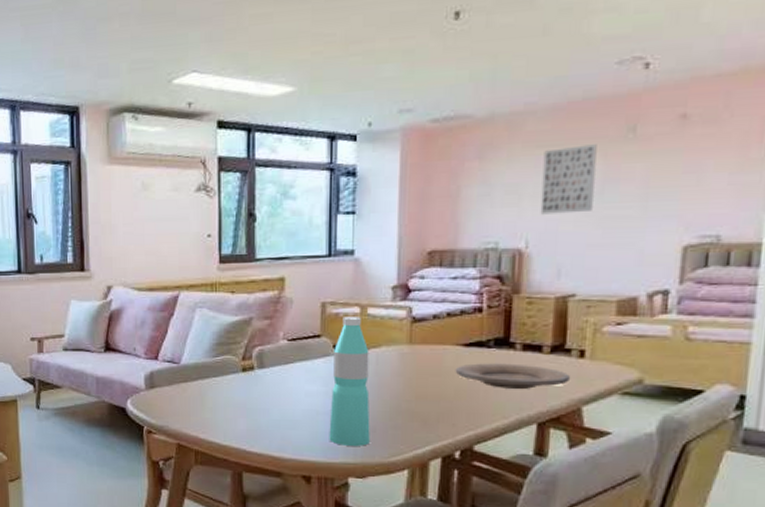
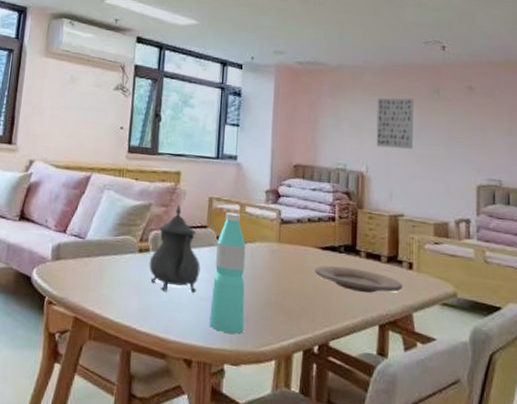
teapot: none [255,314,315,410] -> present [149,204,201,293]

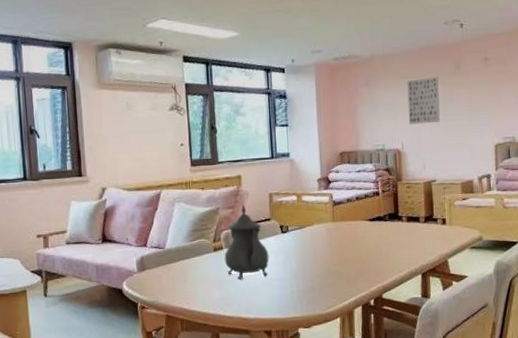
water bottle: present [209,212,246,334] -> none [281,203,312,304]
plate: present [314,265,403,293] -> none [365,231,439,250]

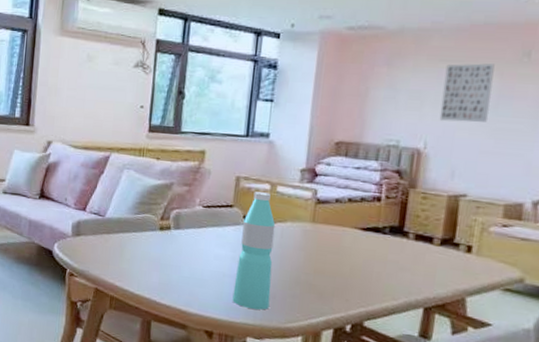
teapot: present [224,204,269,280] -> none [170,183,225,270]
water bottle: none [281,203,312,304] -> present [232,191,276,310]

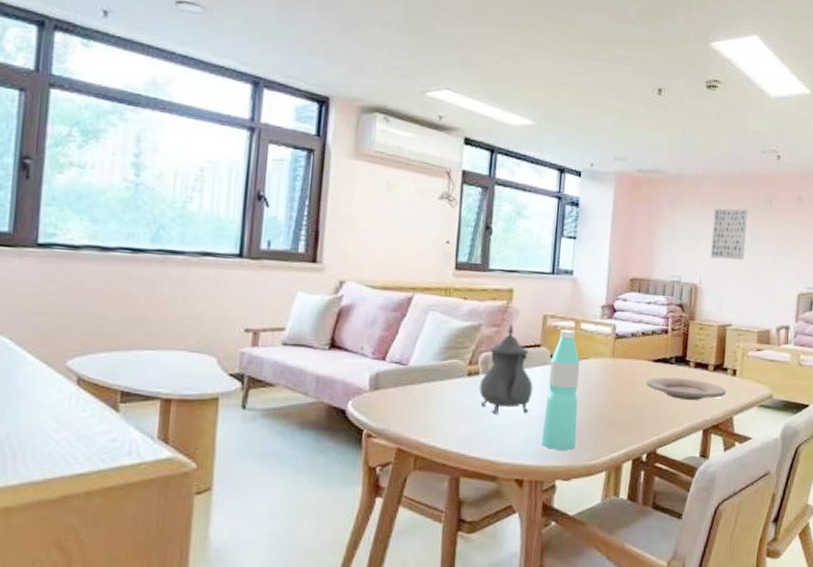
teapot: none [170,183,225,270] -> present [479,323,533,414]
plate: none [352,246,458,276] -> present [646,377,727,400]

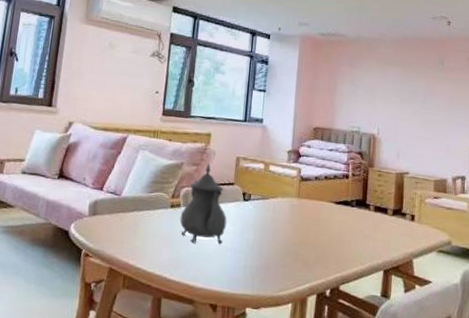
water bottle: present [541,329,580,450] -> none [233,170,269,281]
plate: present [646,377,727,400] -> none [328,218,406,242]
wall art: present [710,208,748,260] -> none [387,67,421,114]

